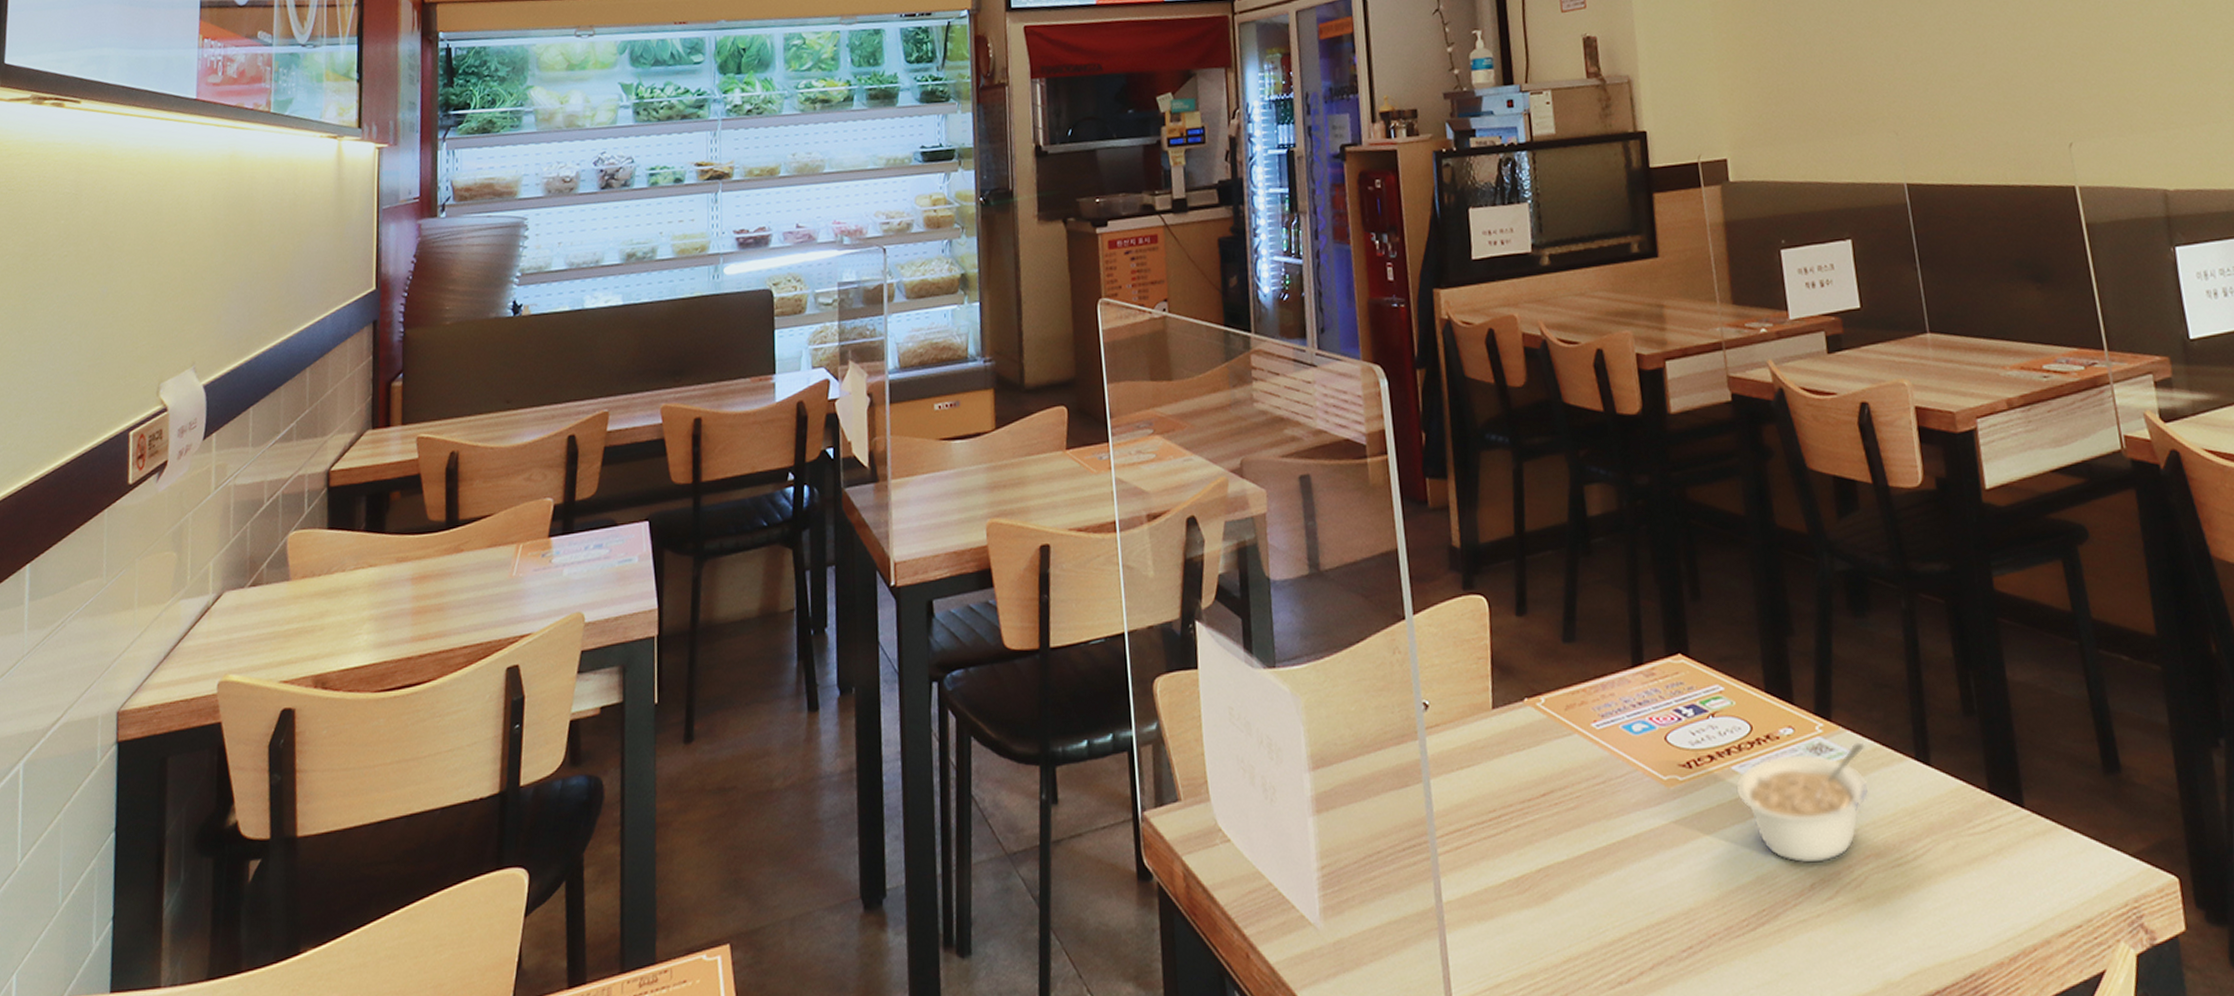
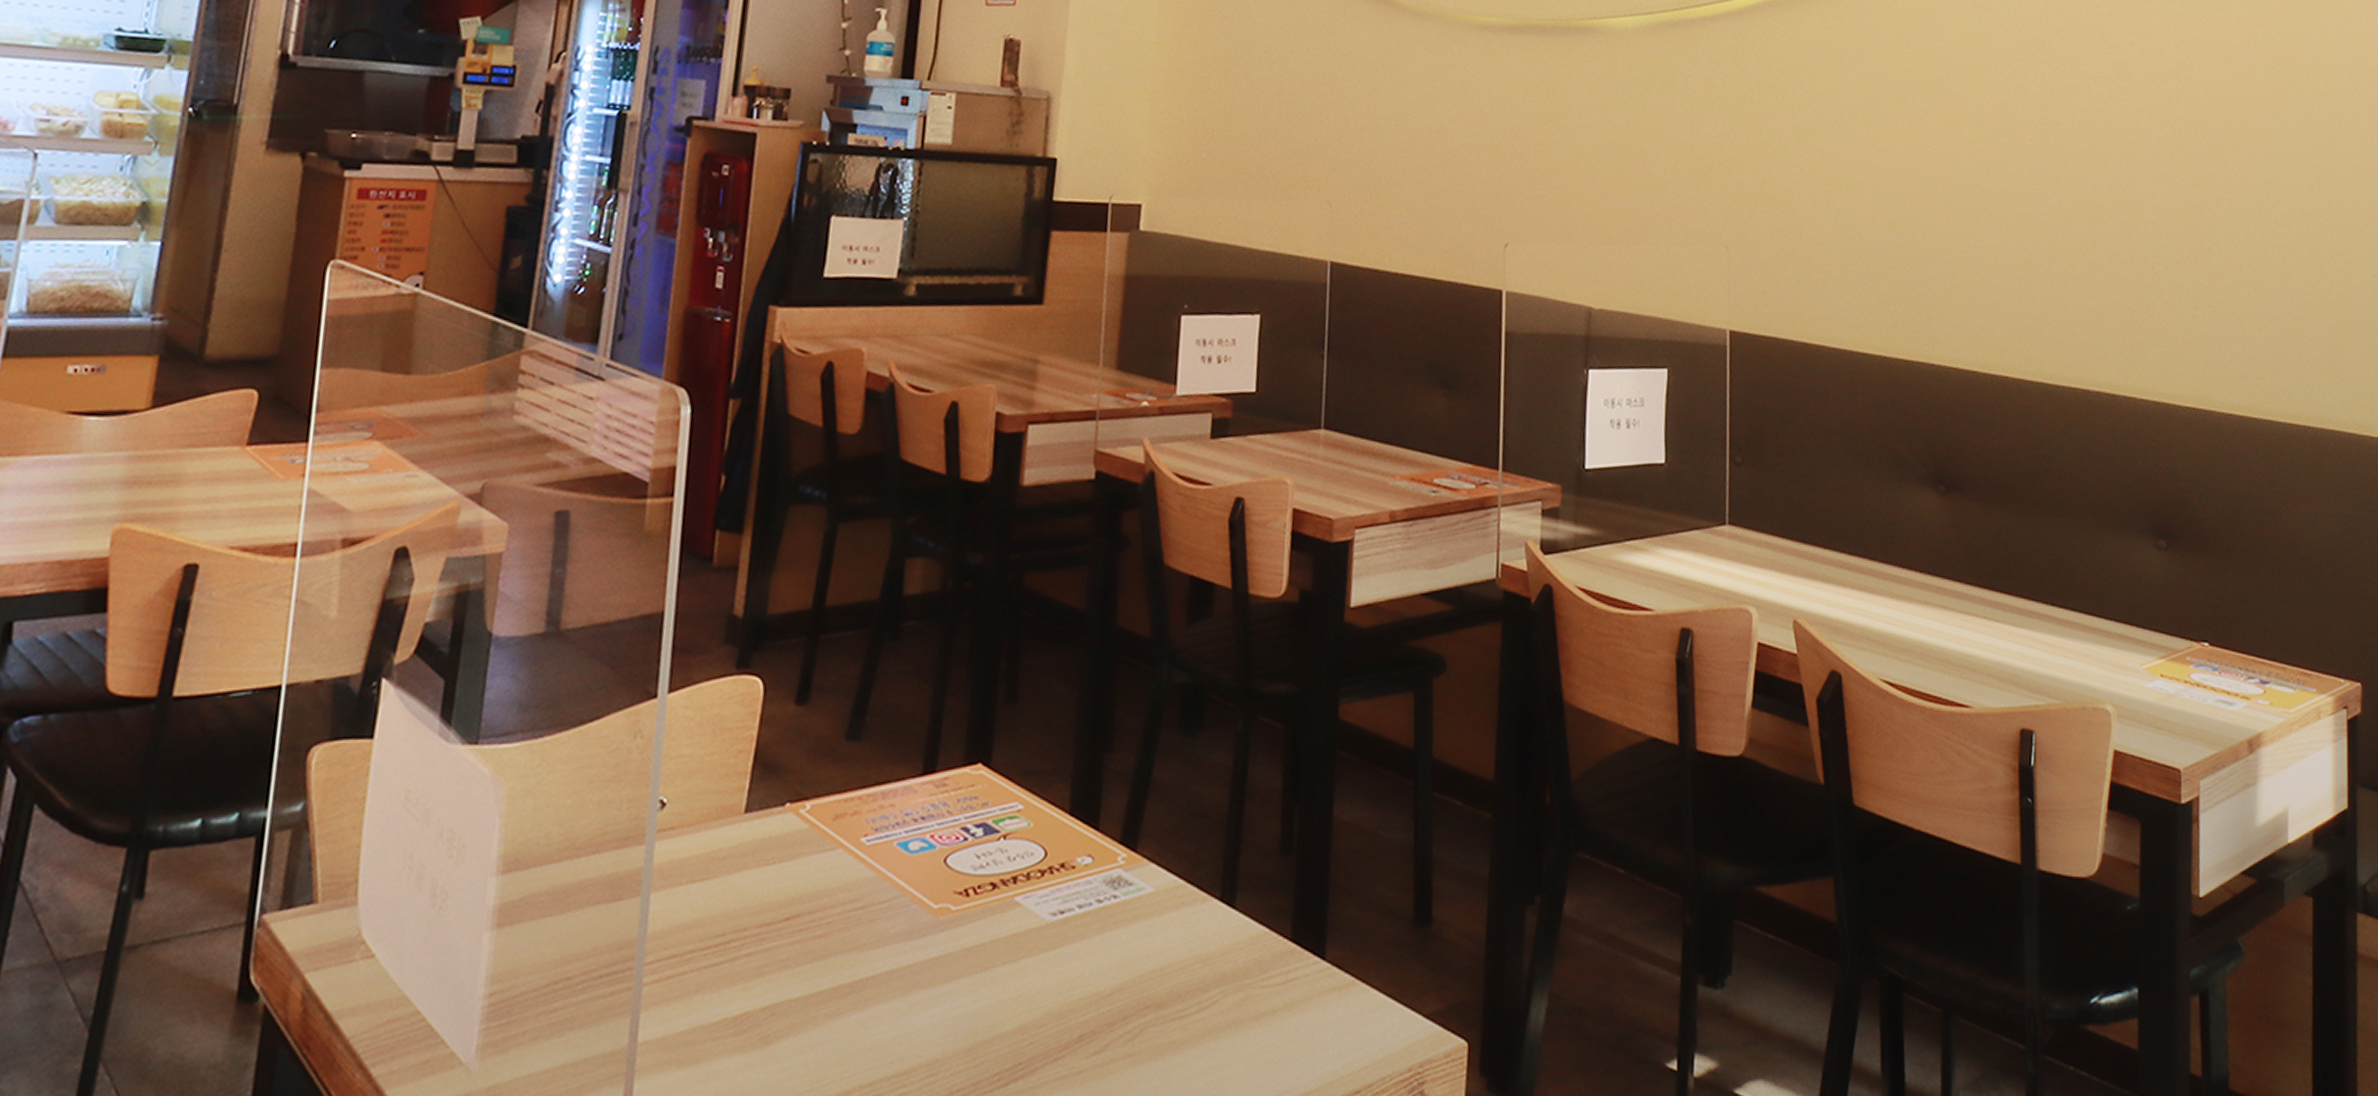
legume: present [1736,742,1868,863] -> none [1015,878,1169,1012]

